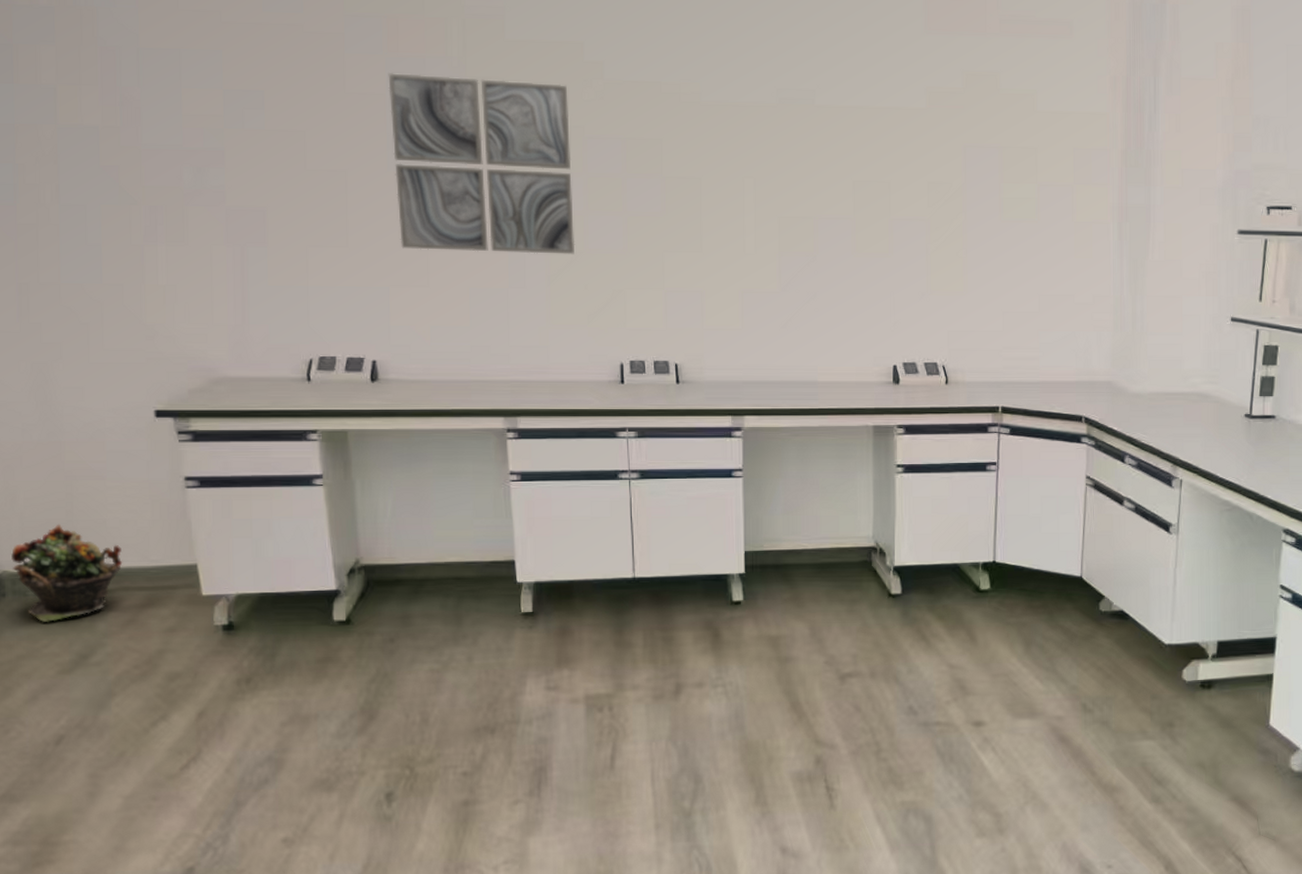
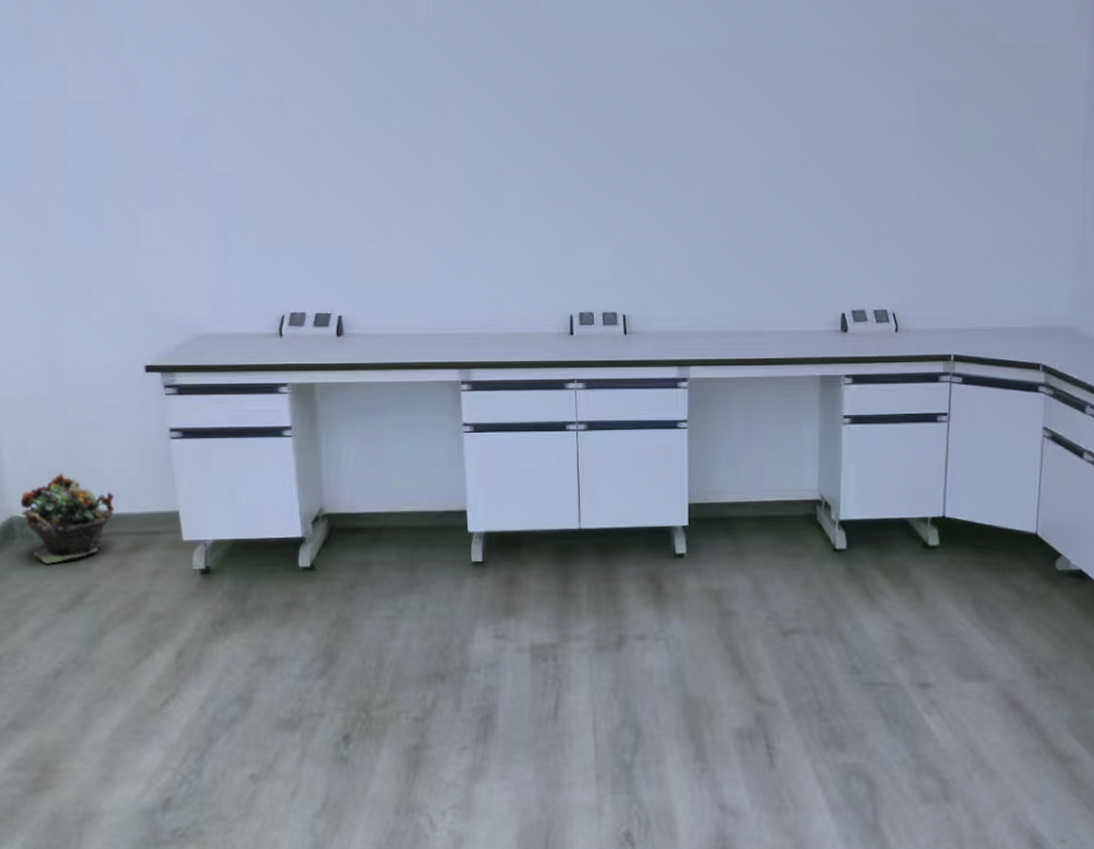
wall art: present [388,72,575,255] -> none [357,36,529,209]

